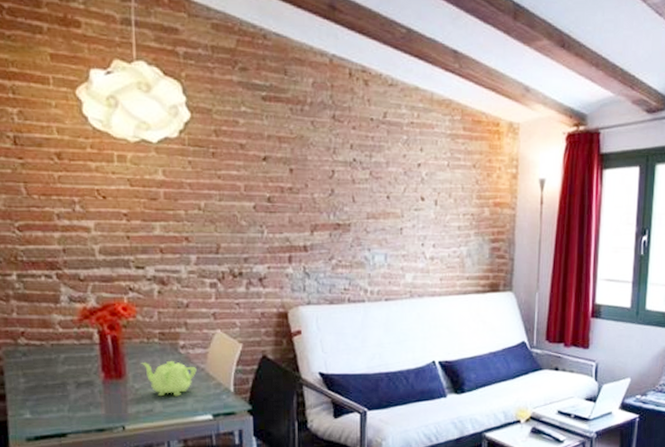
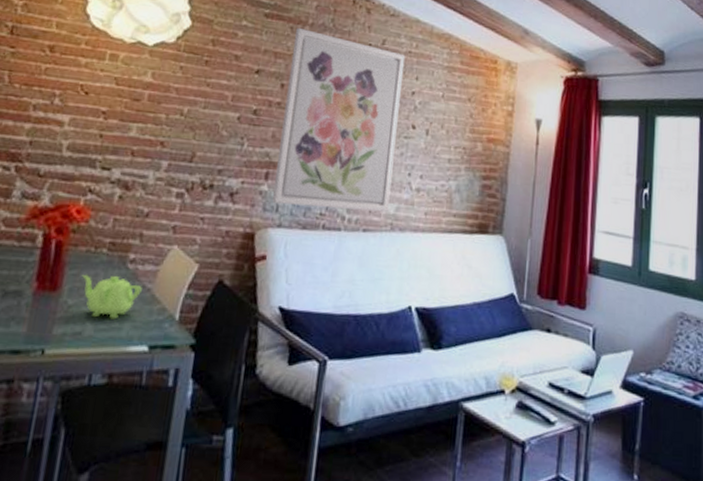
wall art: none [295,108,408,284] -> present [272,27,406,213]

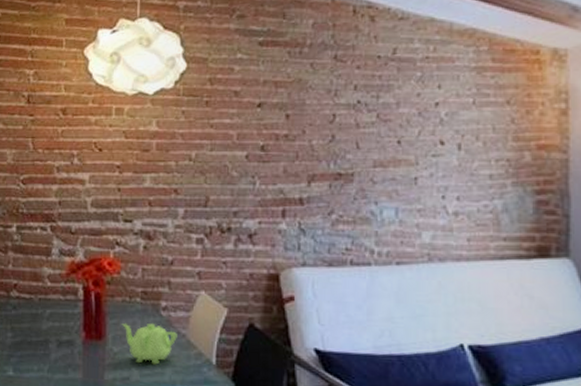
wall art: present [272,27,406,213] -> none [293,50,423,243]

